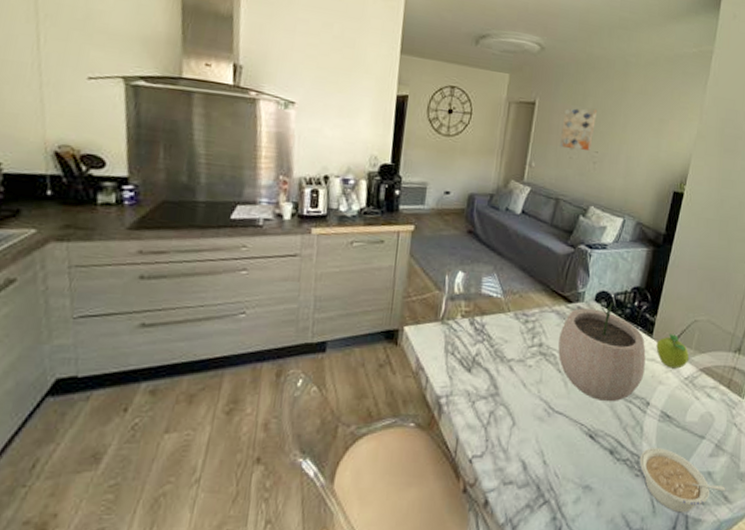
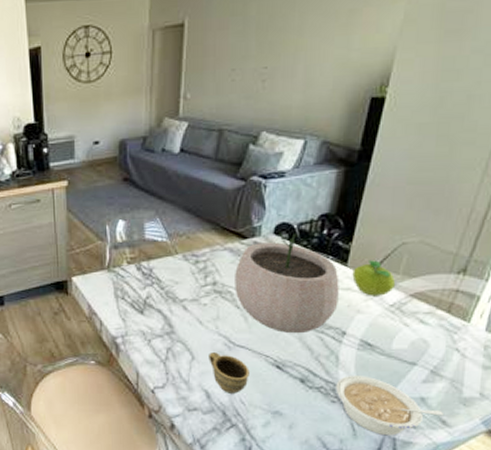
cup: none [528,418,565,465] -> present [209,352,250,394]
wall art: present [559,108,598,151] -> none [217,15,264,71]

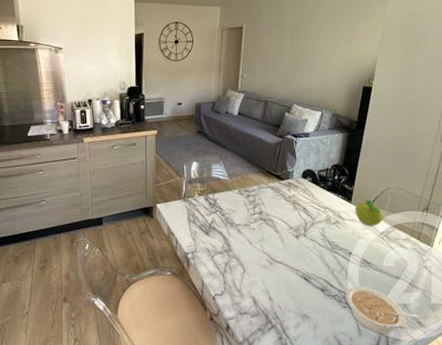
cup: present [209,352,250,394] -> none [256,267,285,300]
plant pot: present [235,232,339,334] -> none [275,176,346,253]

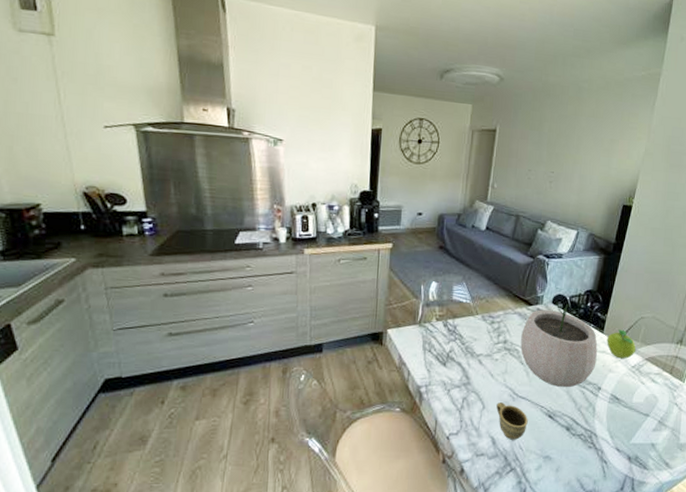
cup: none [256,267,285,300] -> present [496,402,528,440]
plant pot: none [275,176,346,253] -> present [520,302,598,388]
legume: present [346,286,420,334] -> none [592,425,668,477]

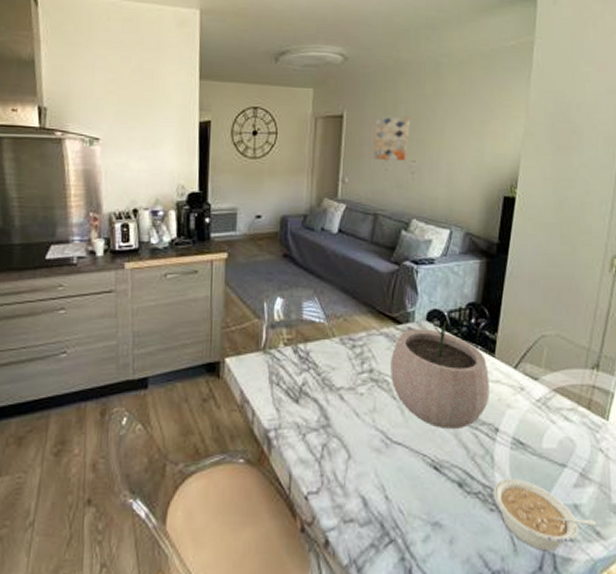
cup: present [496,402,528,440] -> none [366,450,407,500]
wall art: none [518,132,553,171] -> present [372,115,411,161]
legume: none [592,425,668,477] -> present [493,479,598,551]
fruit: present [606,329,636,359] -> none [500,352,539,390]

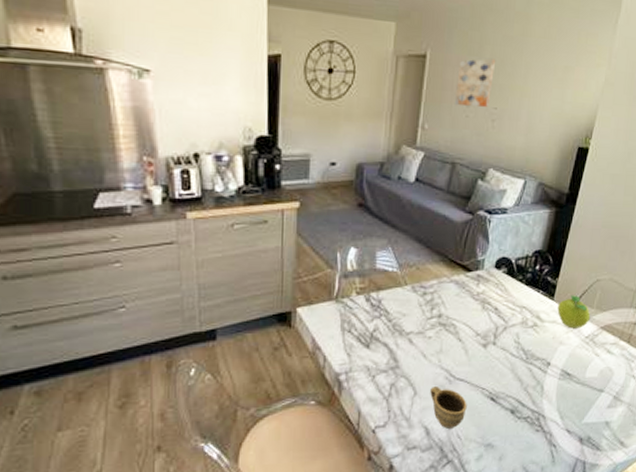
cup: none [366,450,407,500] -> present [430,387,467,429]
plant pot: present [391,319,489,430] -> none [458,266,547,366]
legume: present [493,479,598,551] -> none [540,404,623,460]
fruit: none [500,352,539,390] -> present [557,295,590,329]

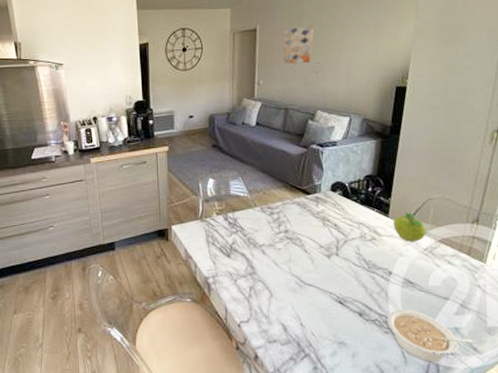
cup: present [430,387,467,429] -> none [284,290,318,327]
legume: none [540,404,623,460] -> present [387,309,475,362]

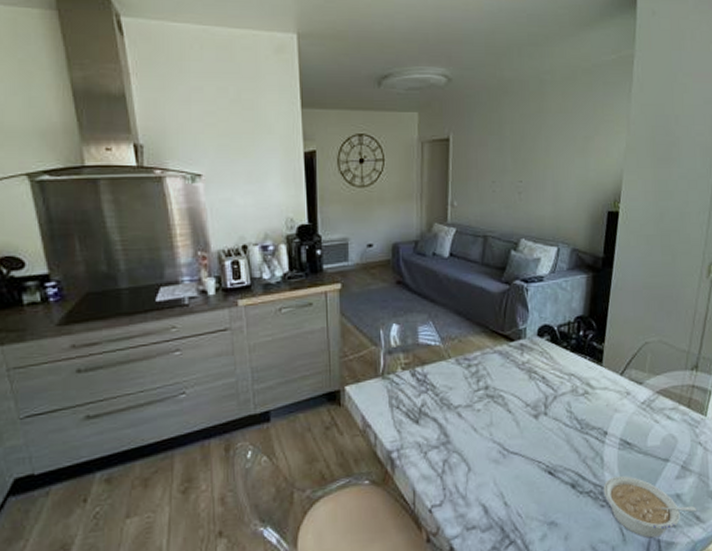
wall art: present [282,25,315,65] -> none [480,136,517,182]
fruit: present [393,212,426,242] -> none [607,359,643,395]

